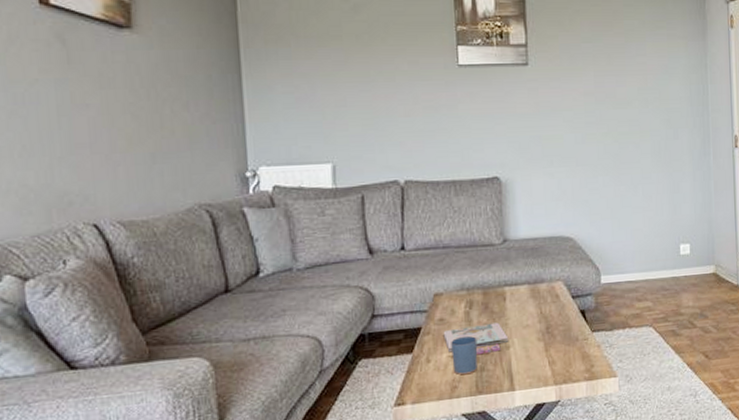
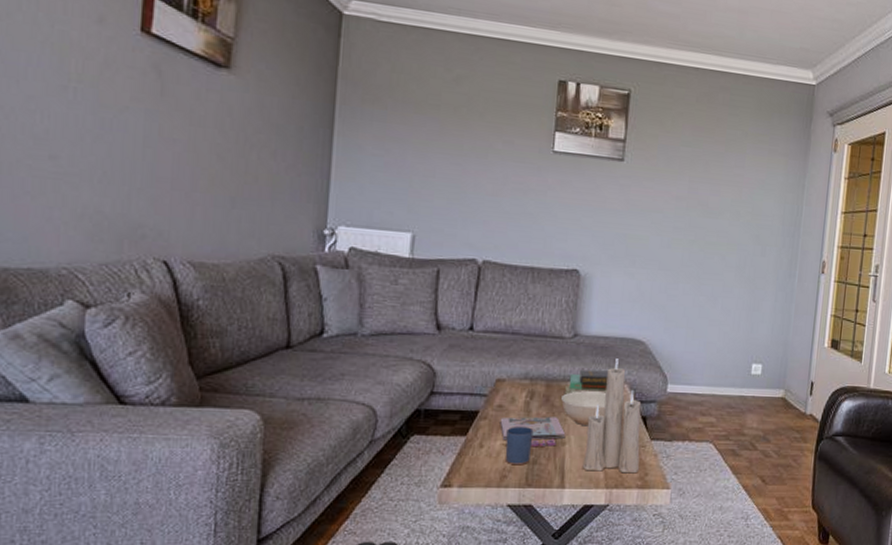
bowl: none [500,292,545,328] -> present [561,391,607,426]
books: none [502,271,560,299] -> present [565,369,625,394]
candle: none [528,258,585,371] -> present [582,358,642,474]

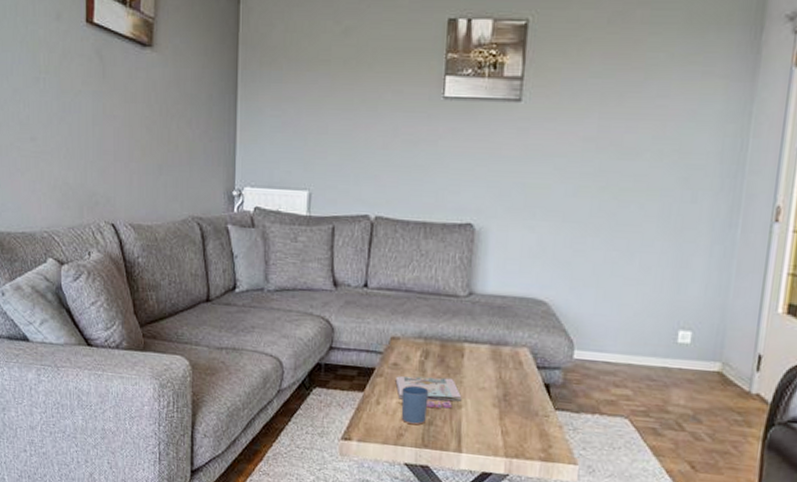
bowl: present [561,391,607,426] -> none [457,352,505,391]
books: present [565,369,625,394] -> none [460,330,525,357]
candle: present [582,358,642,474] -> none [479,320,544,445]

